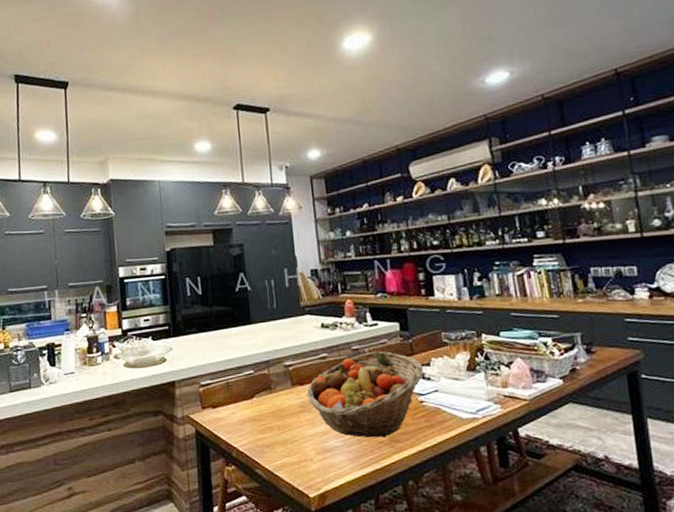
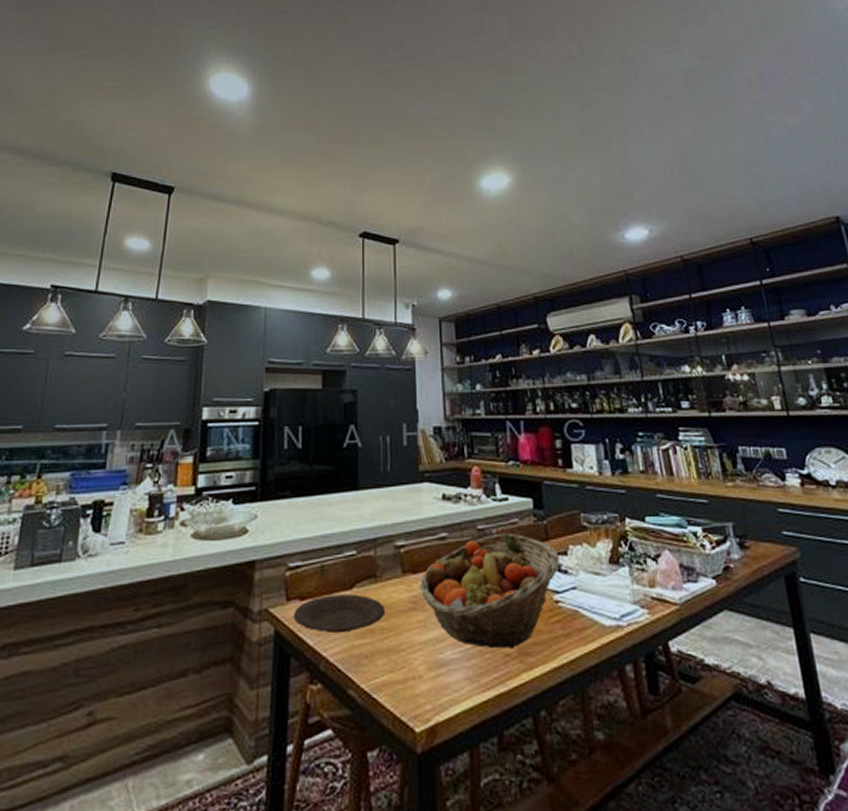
plate: none [208,402,281,431] -> present [293,594,386,634]

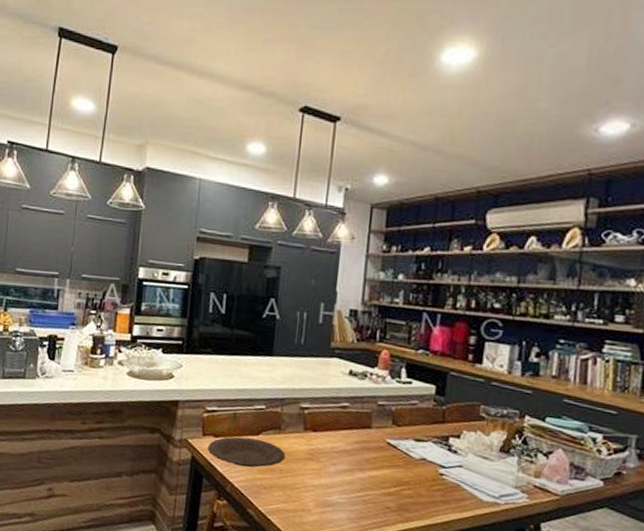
fruit basket: present [419,532,561,649] -> none [317,410,453,504]

